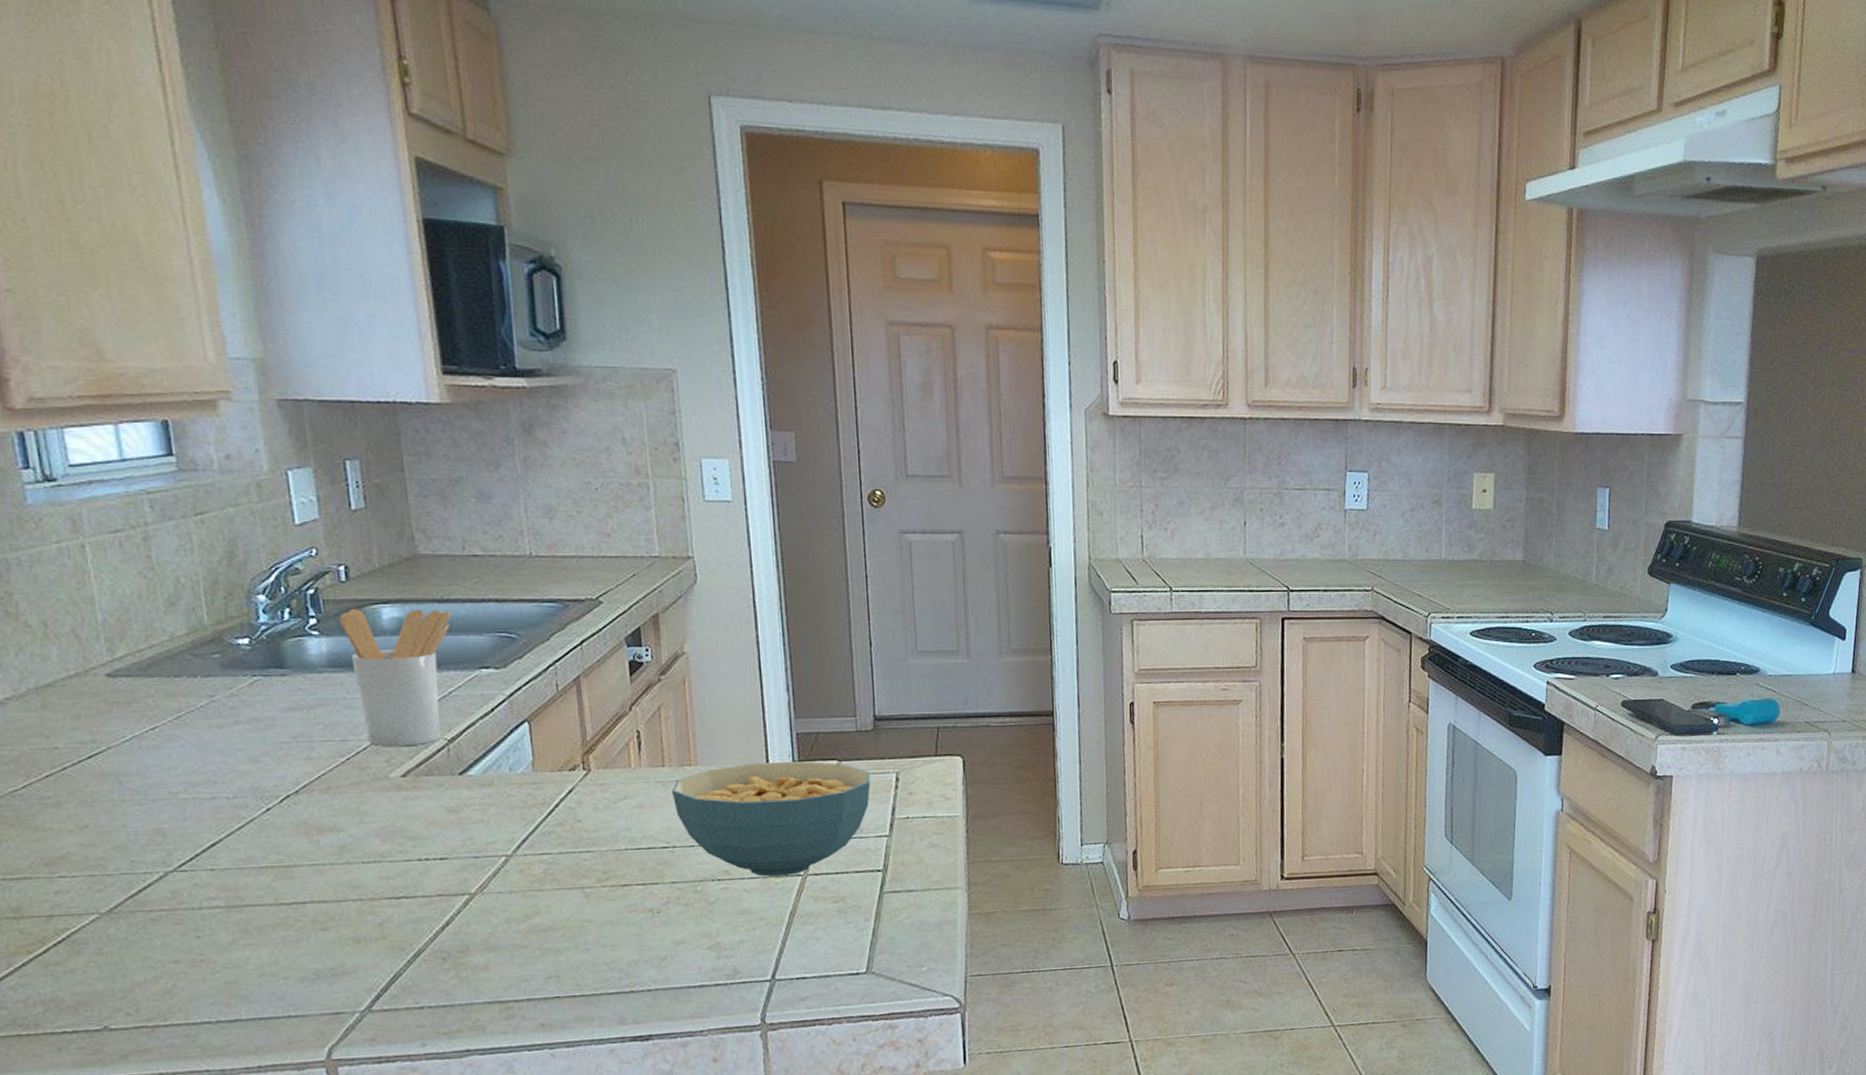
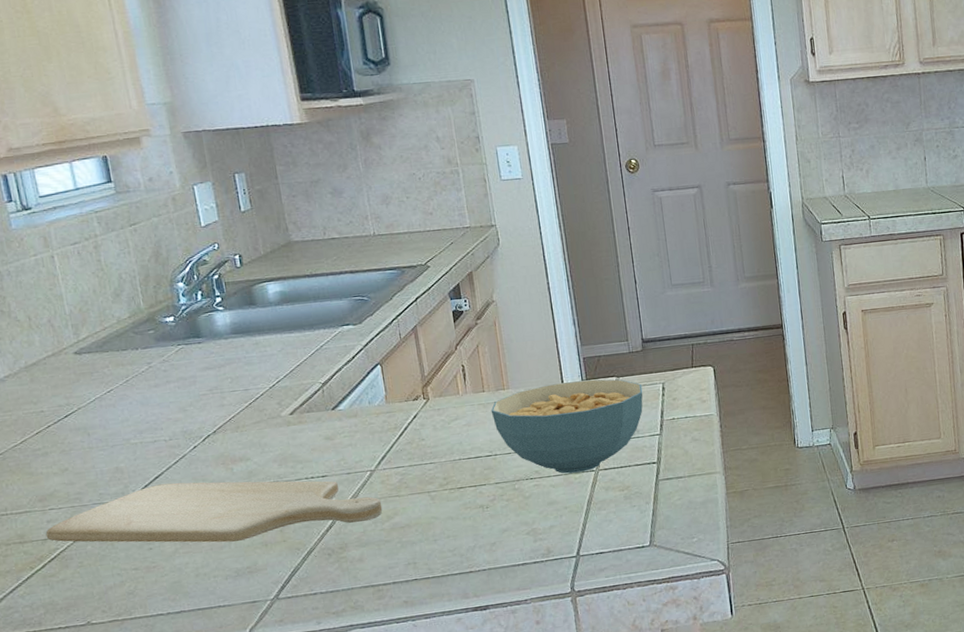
chopping board: none [51,853,520,936] -> present [45,480,383,543]
utensil holder: present [338,608,452,747] -> none [237,283,319,393]

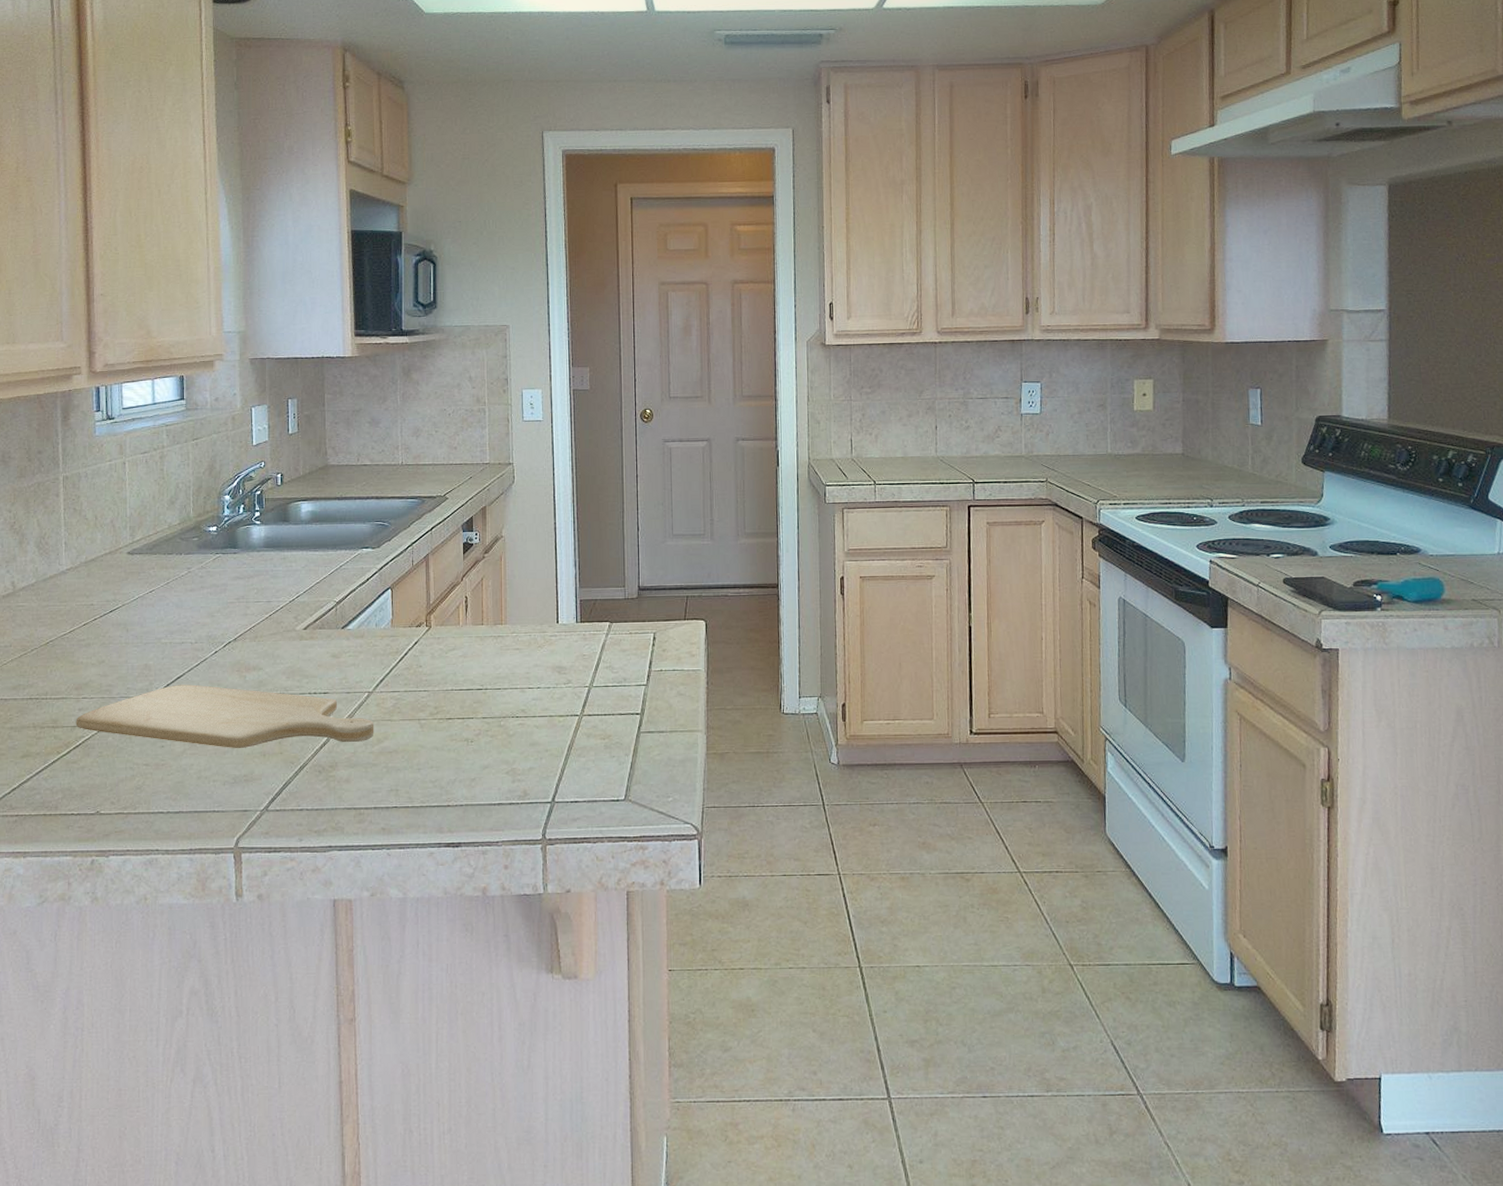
cereal bowl: present [491,379,643,474] -> none [487,623,634,716]

